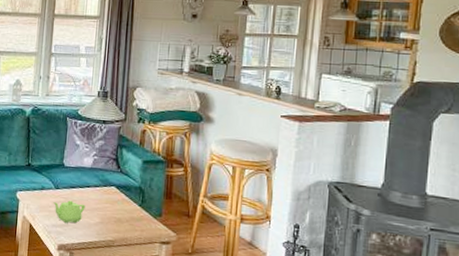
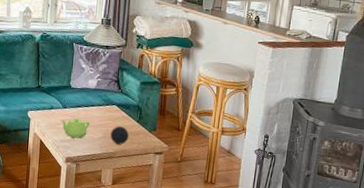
decorative ball: none [108,210,130,232] -> present [110,126,129,145]

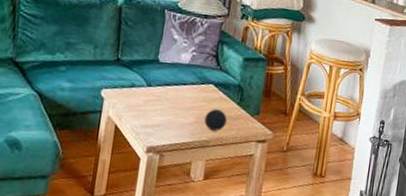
teapot: present [61,118,90,138] -> none [144,98,180,123]

